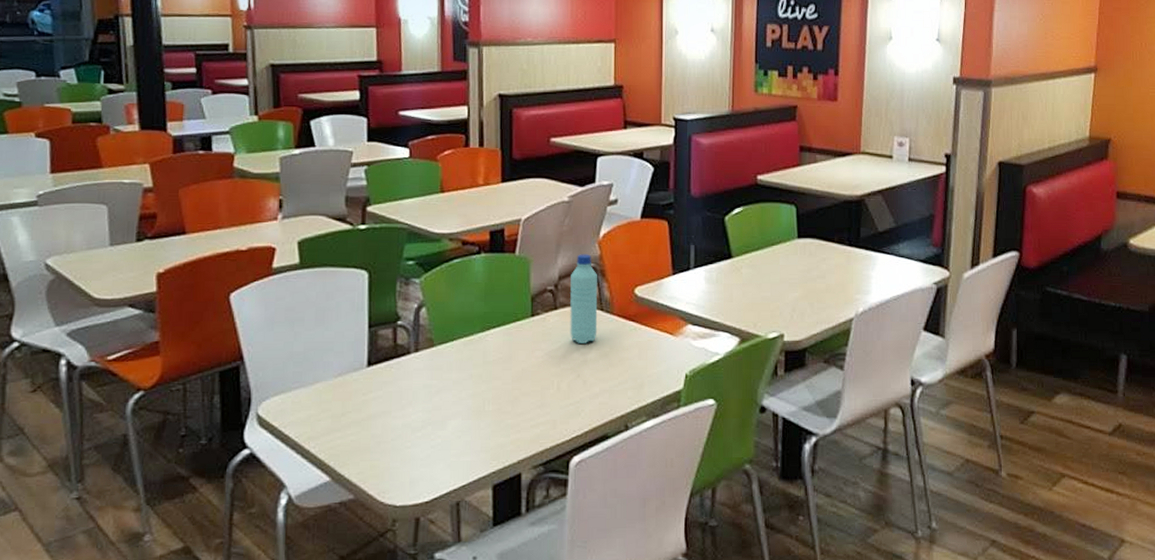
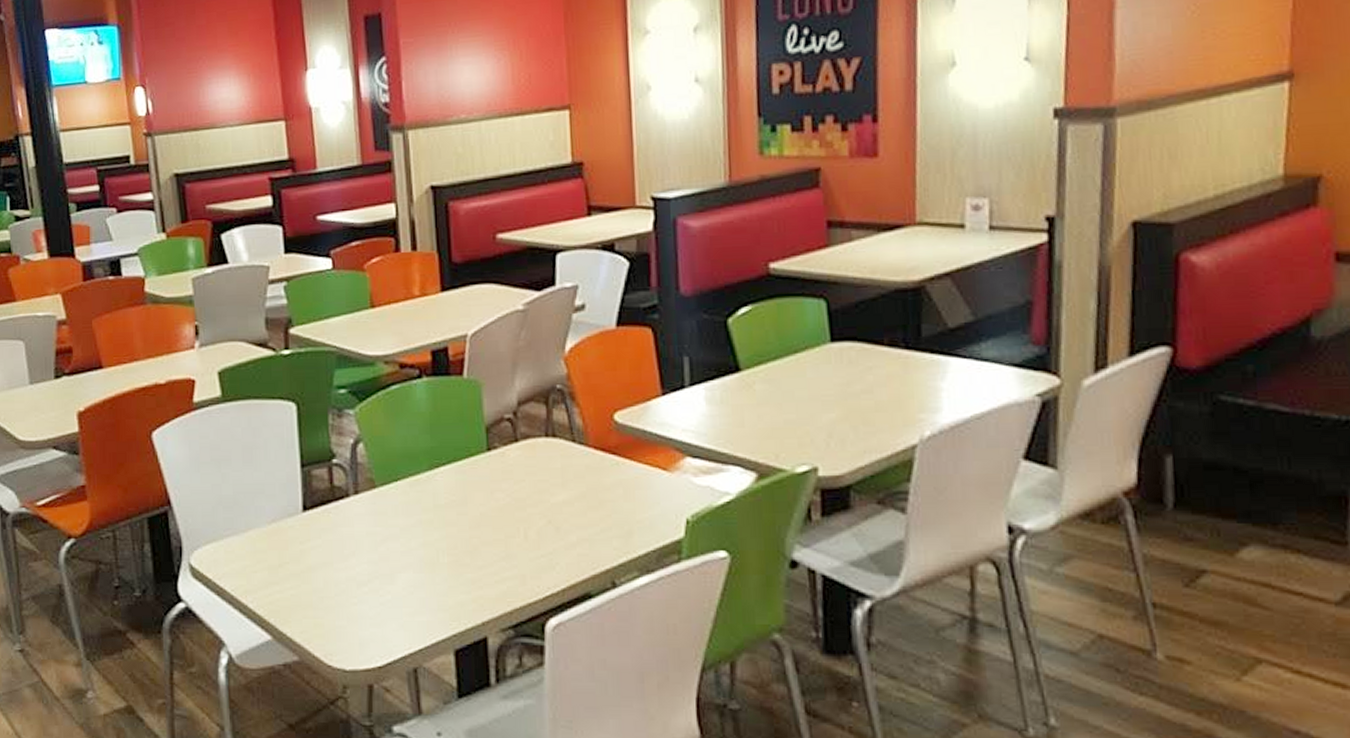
water bottle: present [570,254,598,343] -> none [532,373,570,482]

